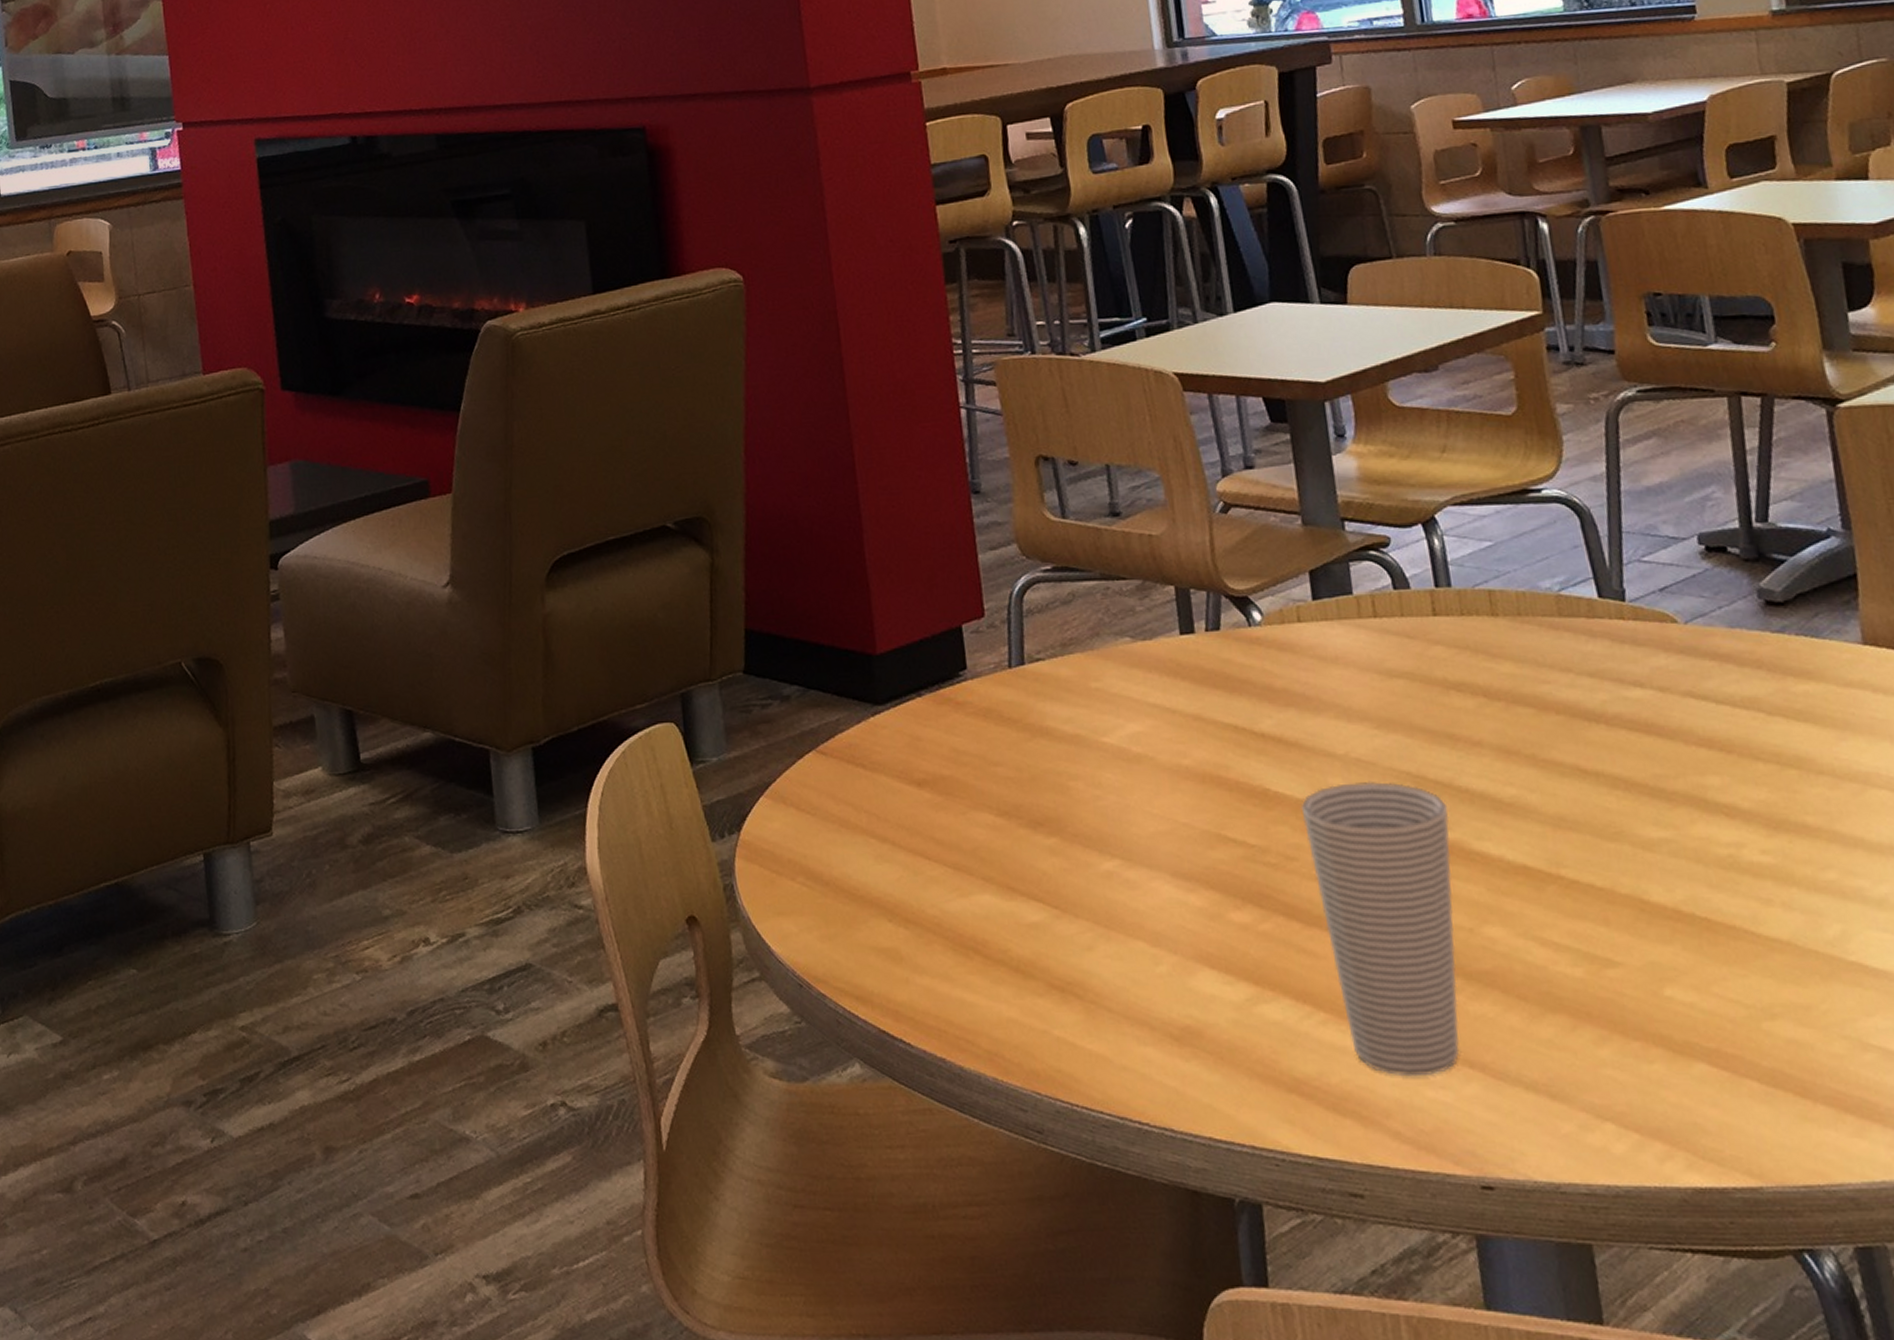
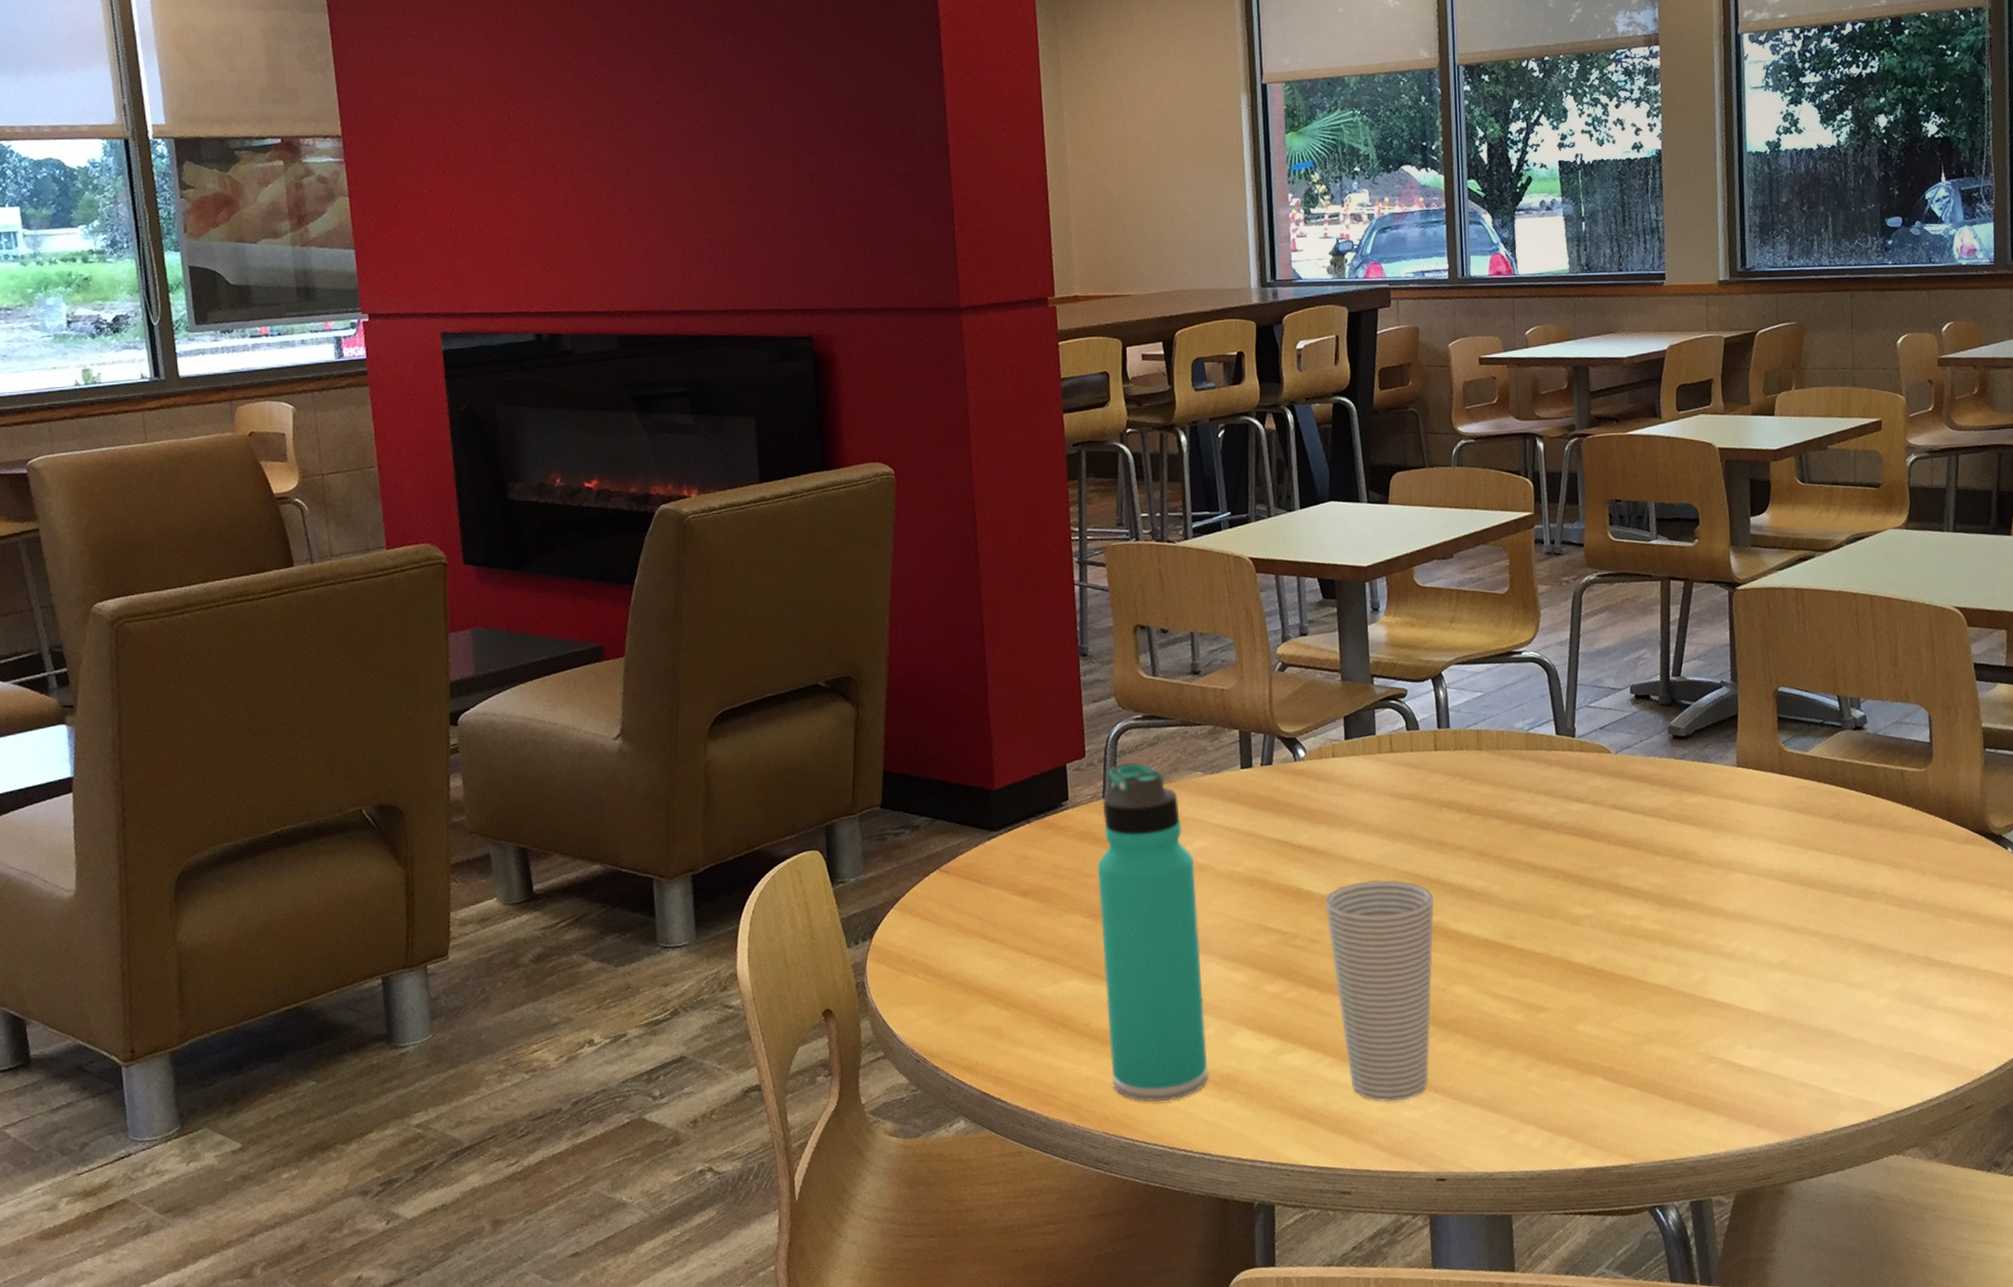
thermos bottle: none [1006,624,1163,1055] -> present [1097,762,1208,1102]

